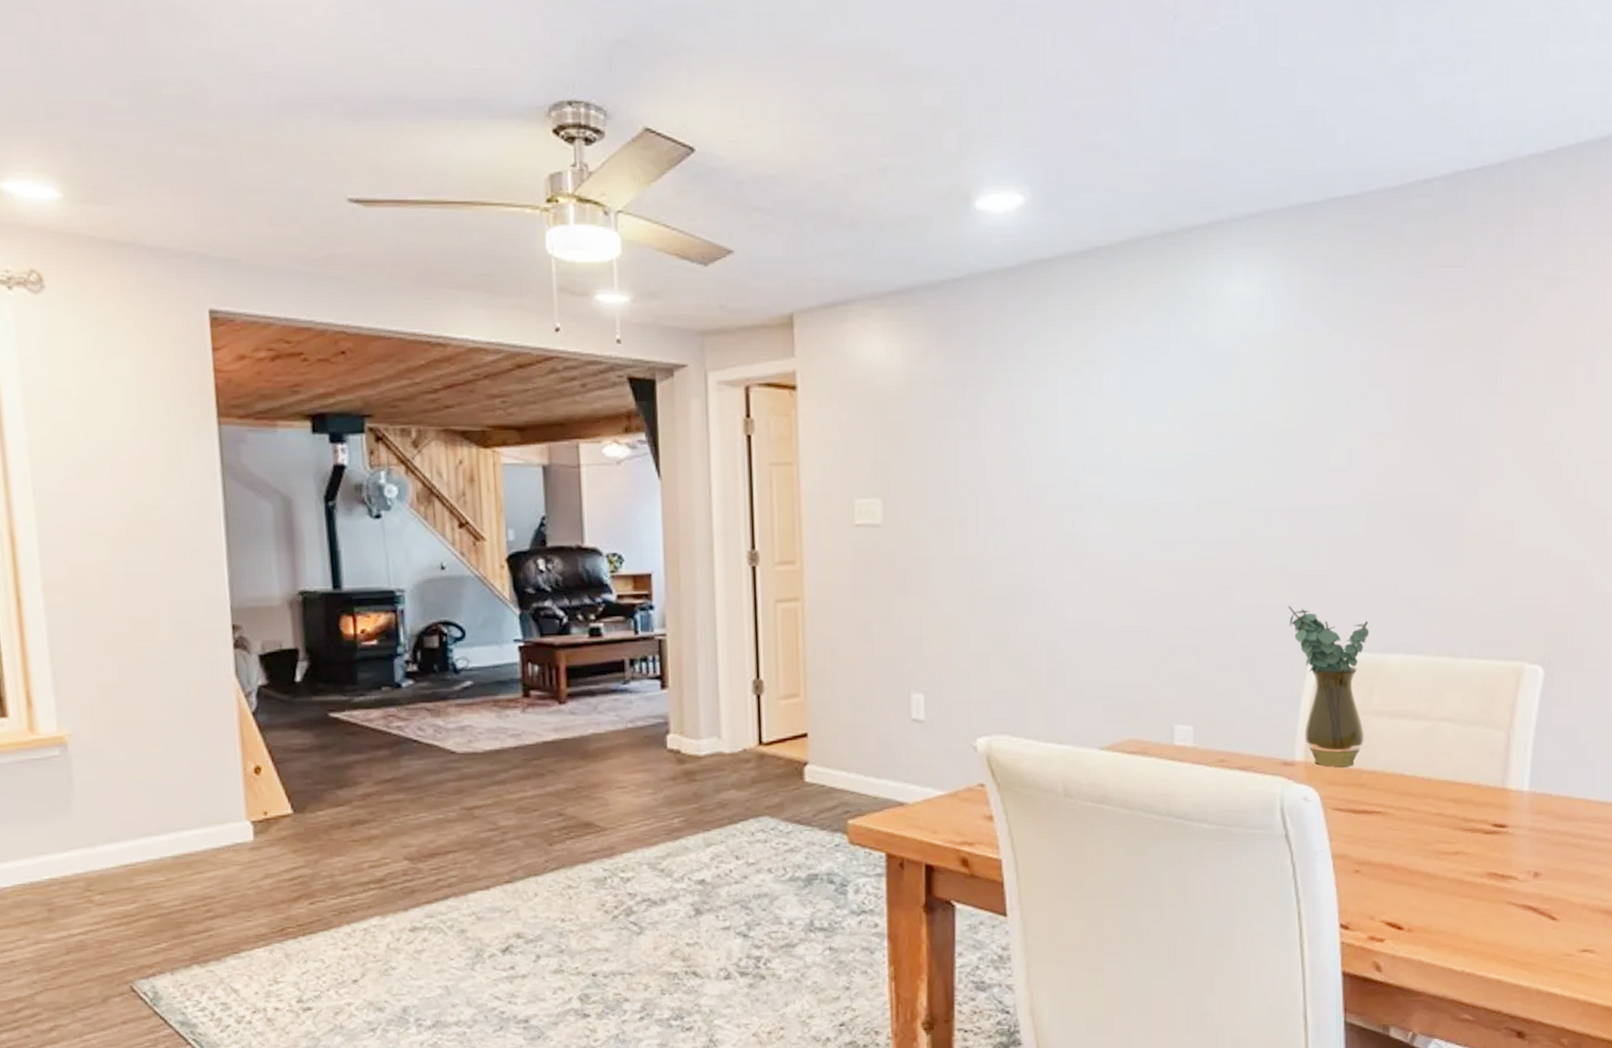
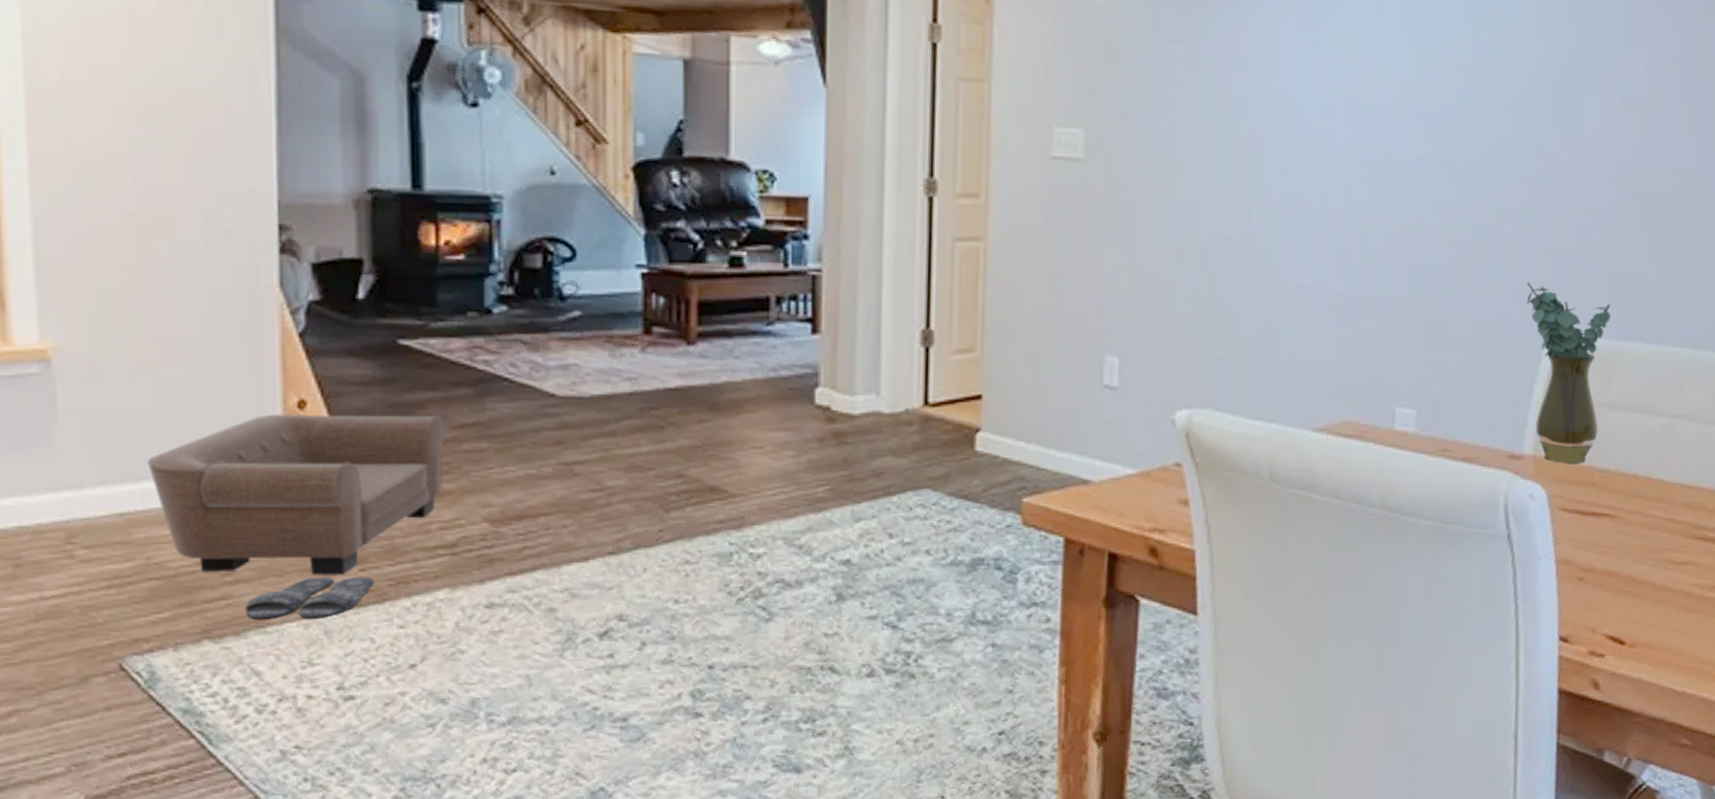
dog bed: none [143,774,371,909] -> present [147,414,446,575]
slippers: none [223,908,321,947] -> present [245,576,374,619]

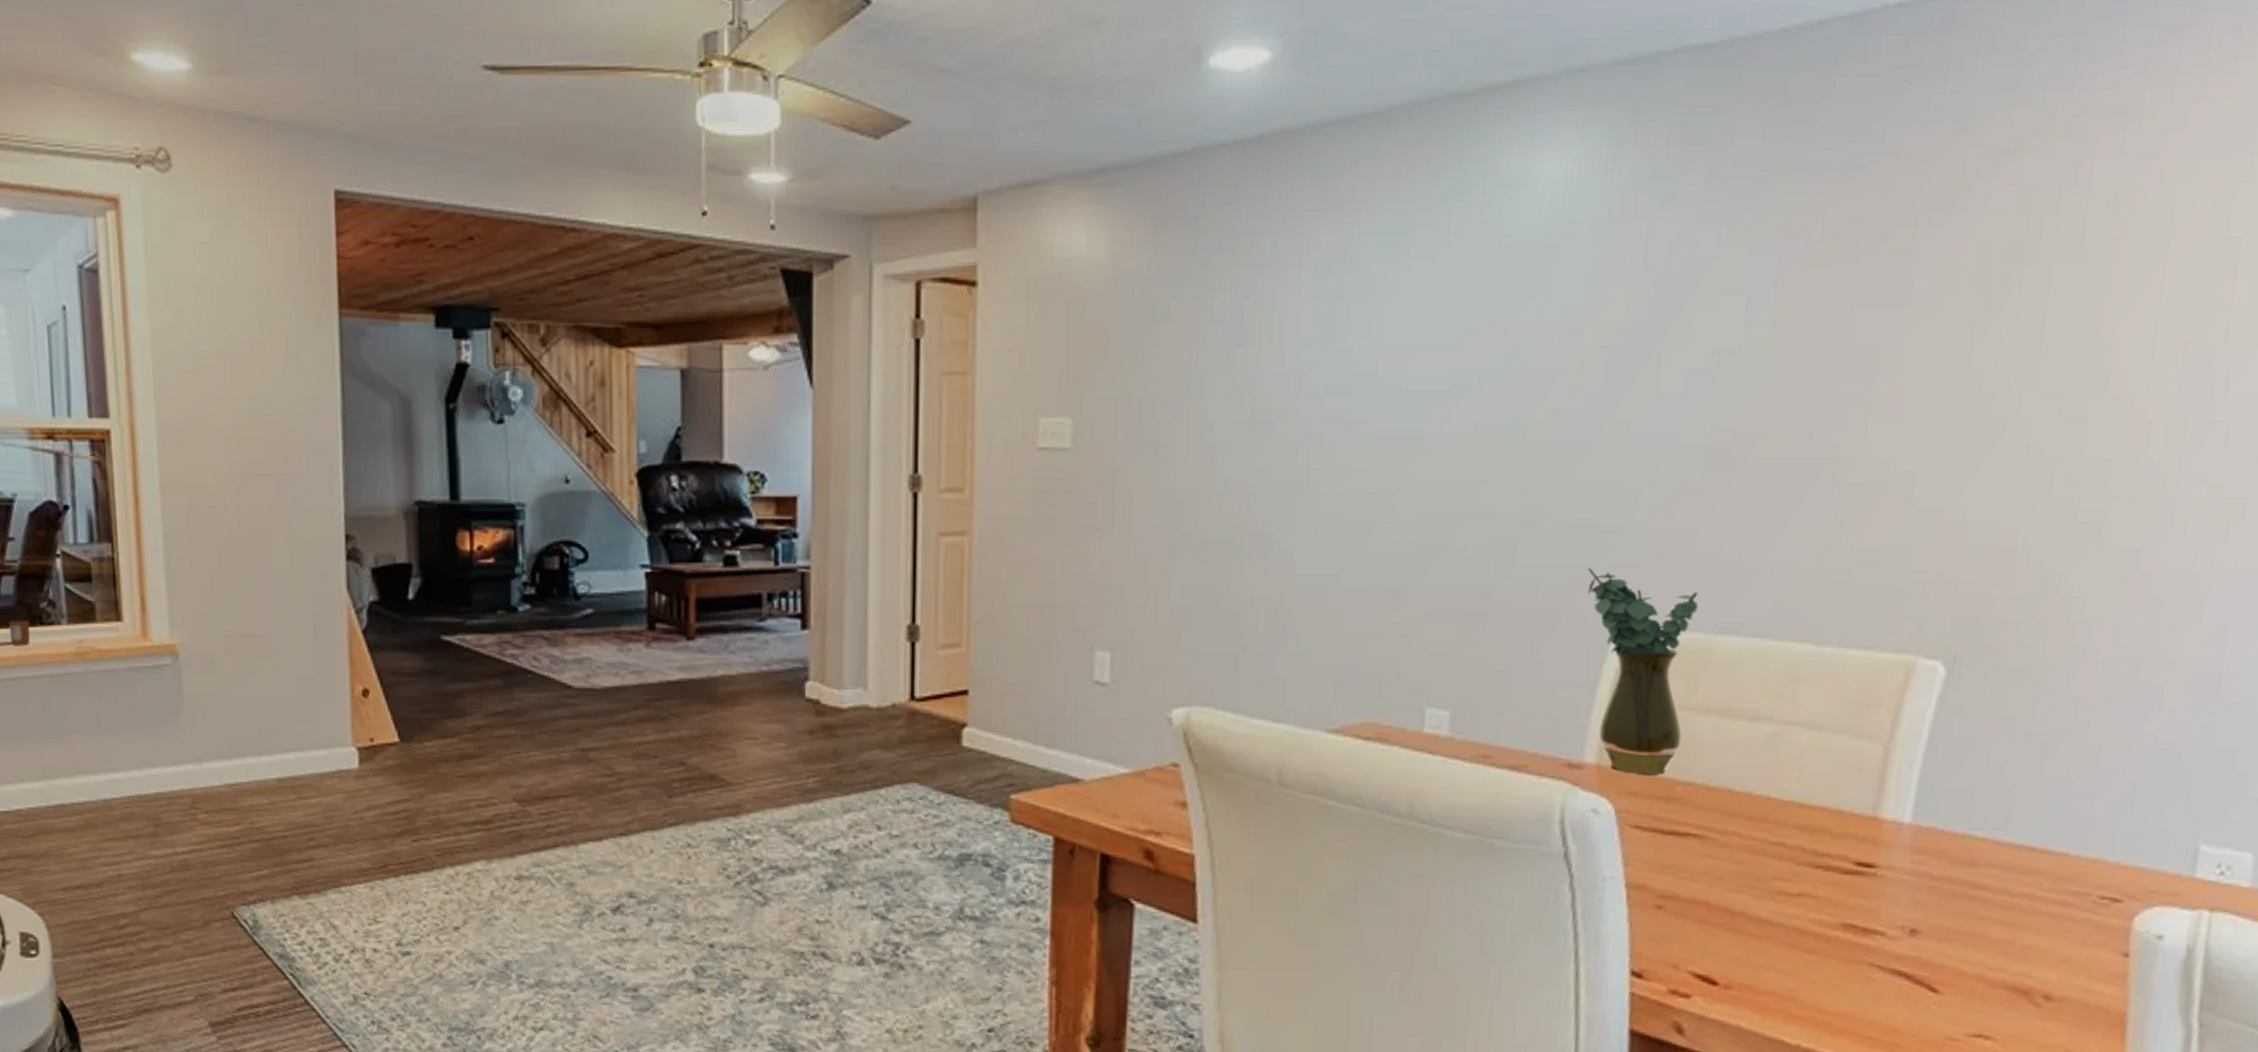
dog bed: present [147,414,446,575] -> none [249,701,481,844]
slippers: present [245,576,374,619] -> none [325,845,424,882]

